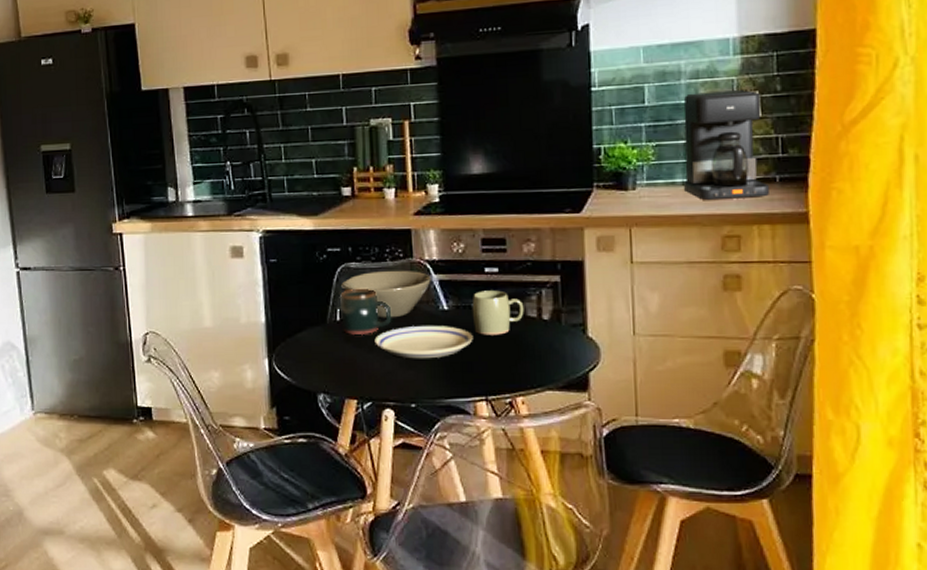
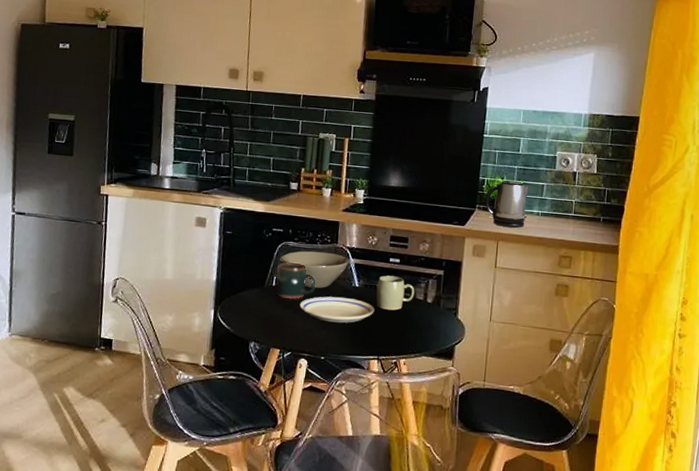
kettle: none [604,143,667,208] -> present [485,180,530,228]
coffee maker: present [684,90,770,201] -> none [538,149,598,231]

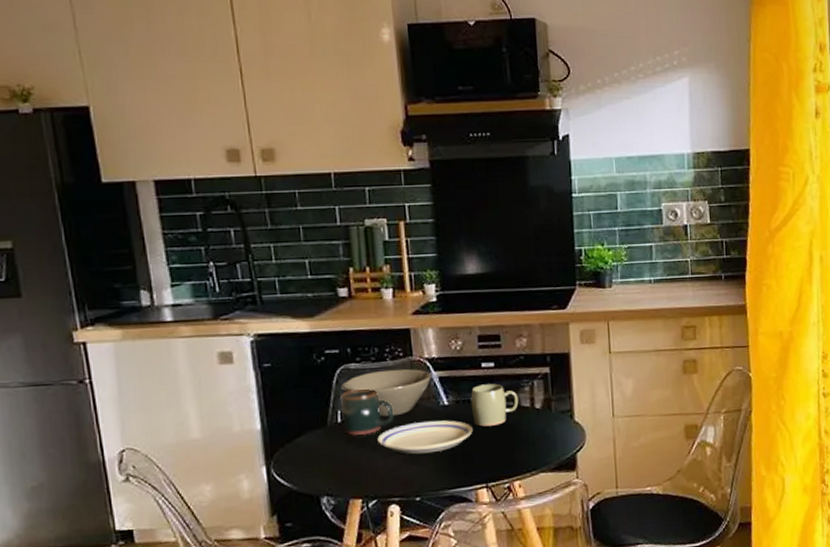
kettle: present [485,180,530,228] -> none [585,245,637,304]

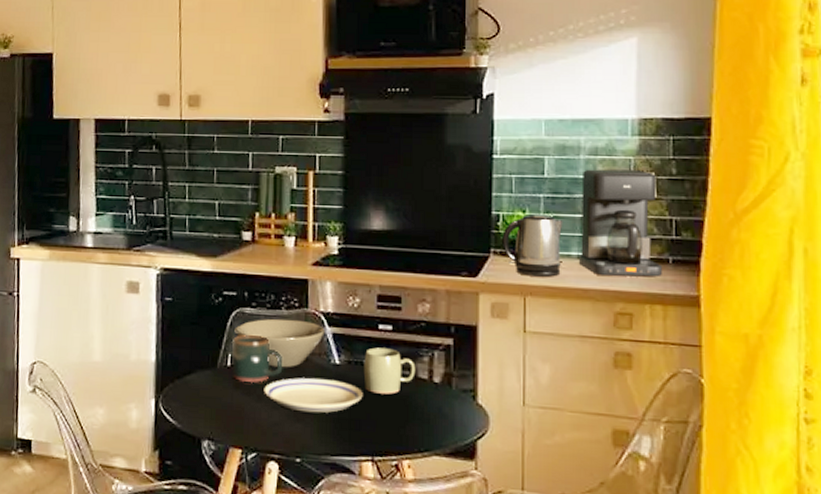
kettle: none [585,245,637,304] -> present [502,213,563,278]
coffee maker: none [649,200,718,297] -> present [579,169,663,278]

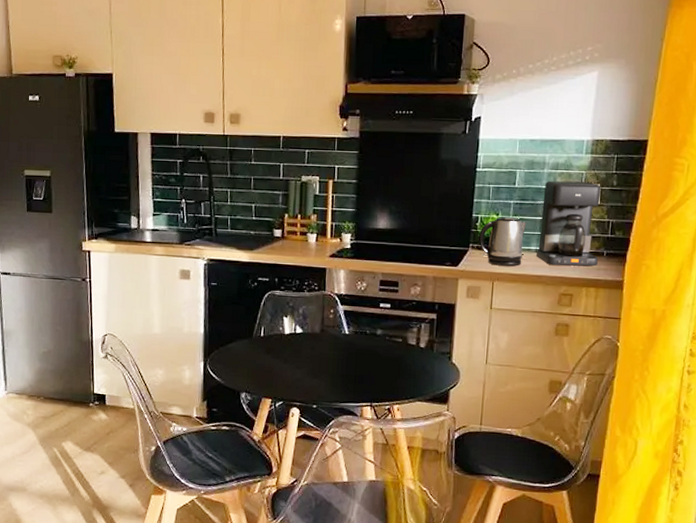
mug: present [231,335,283,384] -> none [263,312,305,349]
bowl: present [234,318,325,368] -> none [267,299,338,338]
plate: present [264,378,363,413] -> none [289,345,366,371]
mug: present [363,347,416,395] -> none [367,321,407,357]

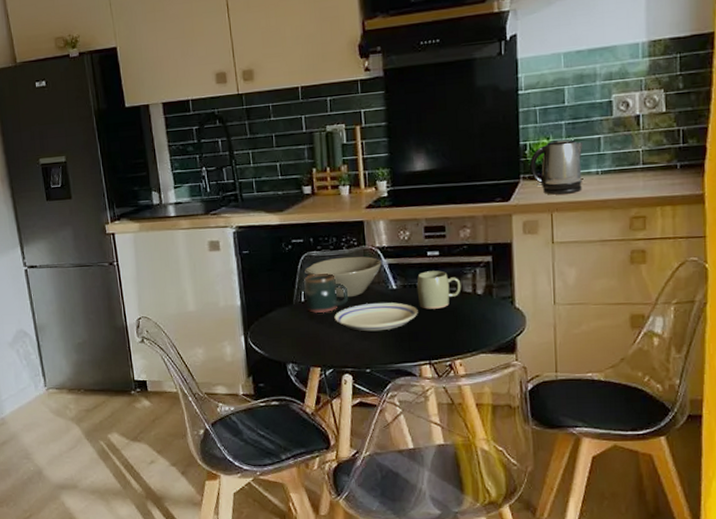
mug: none [263,312,305,349] -> present [303,273,349,314]
bowl: none [267,299,338,338] -> present [305,256,382,298]
plate: none [289,345,366,371] -> present [334,302,418,332]
mug: none [367,321,407,357] -> present [416,270,461,309]
coffee maker: present [536,180,601,267] -> none [598,88,672,187]

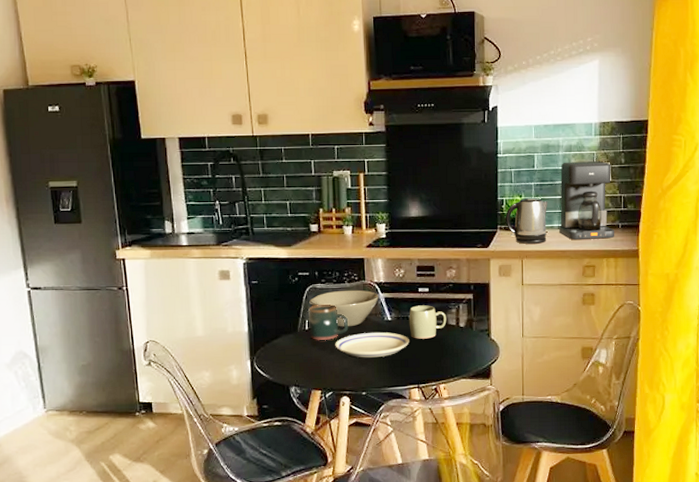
coffee maker: none [598,88,672,187] -> present [559,161,615,241]

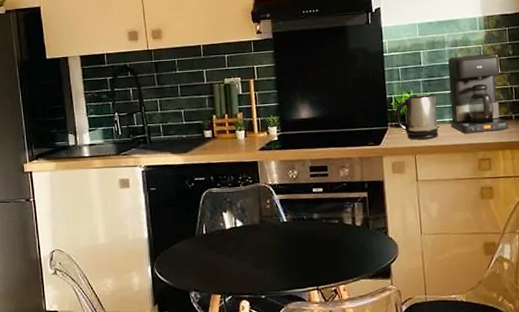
mug: present [307,305,349,341] -> none [204,208,245,245]
bowl: present [309,290,379,327] -> none [206,192,274,231]
plate: present [335,332,409,358] -> none [232,234,306,261]
mug: present [409,305,447,339] -> none [304,205,343,240]

